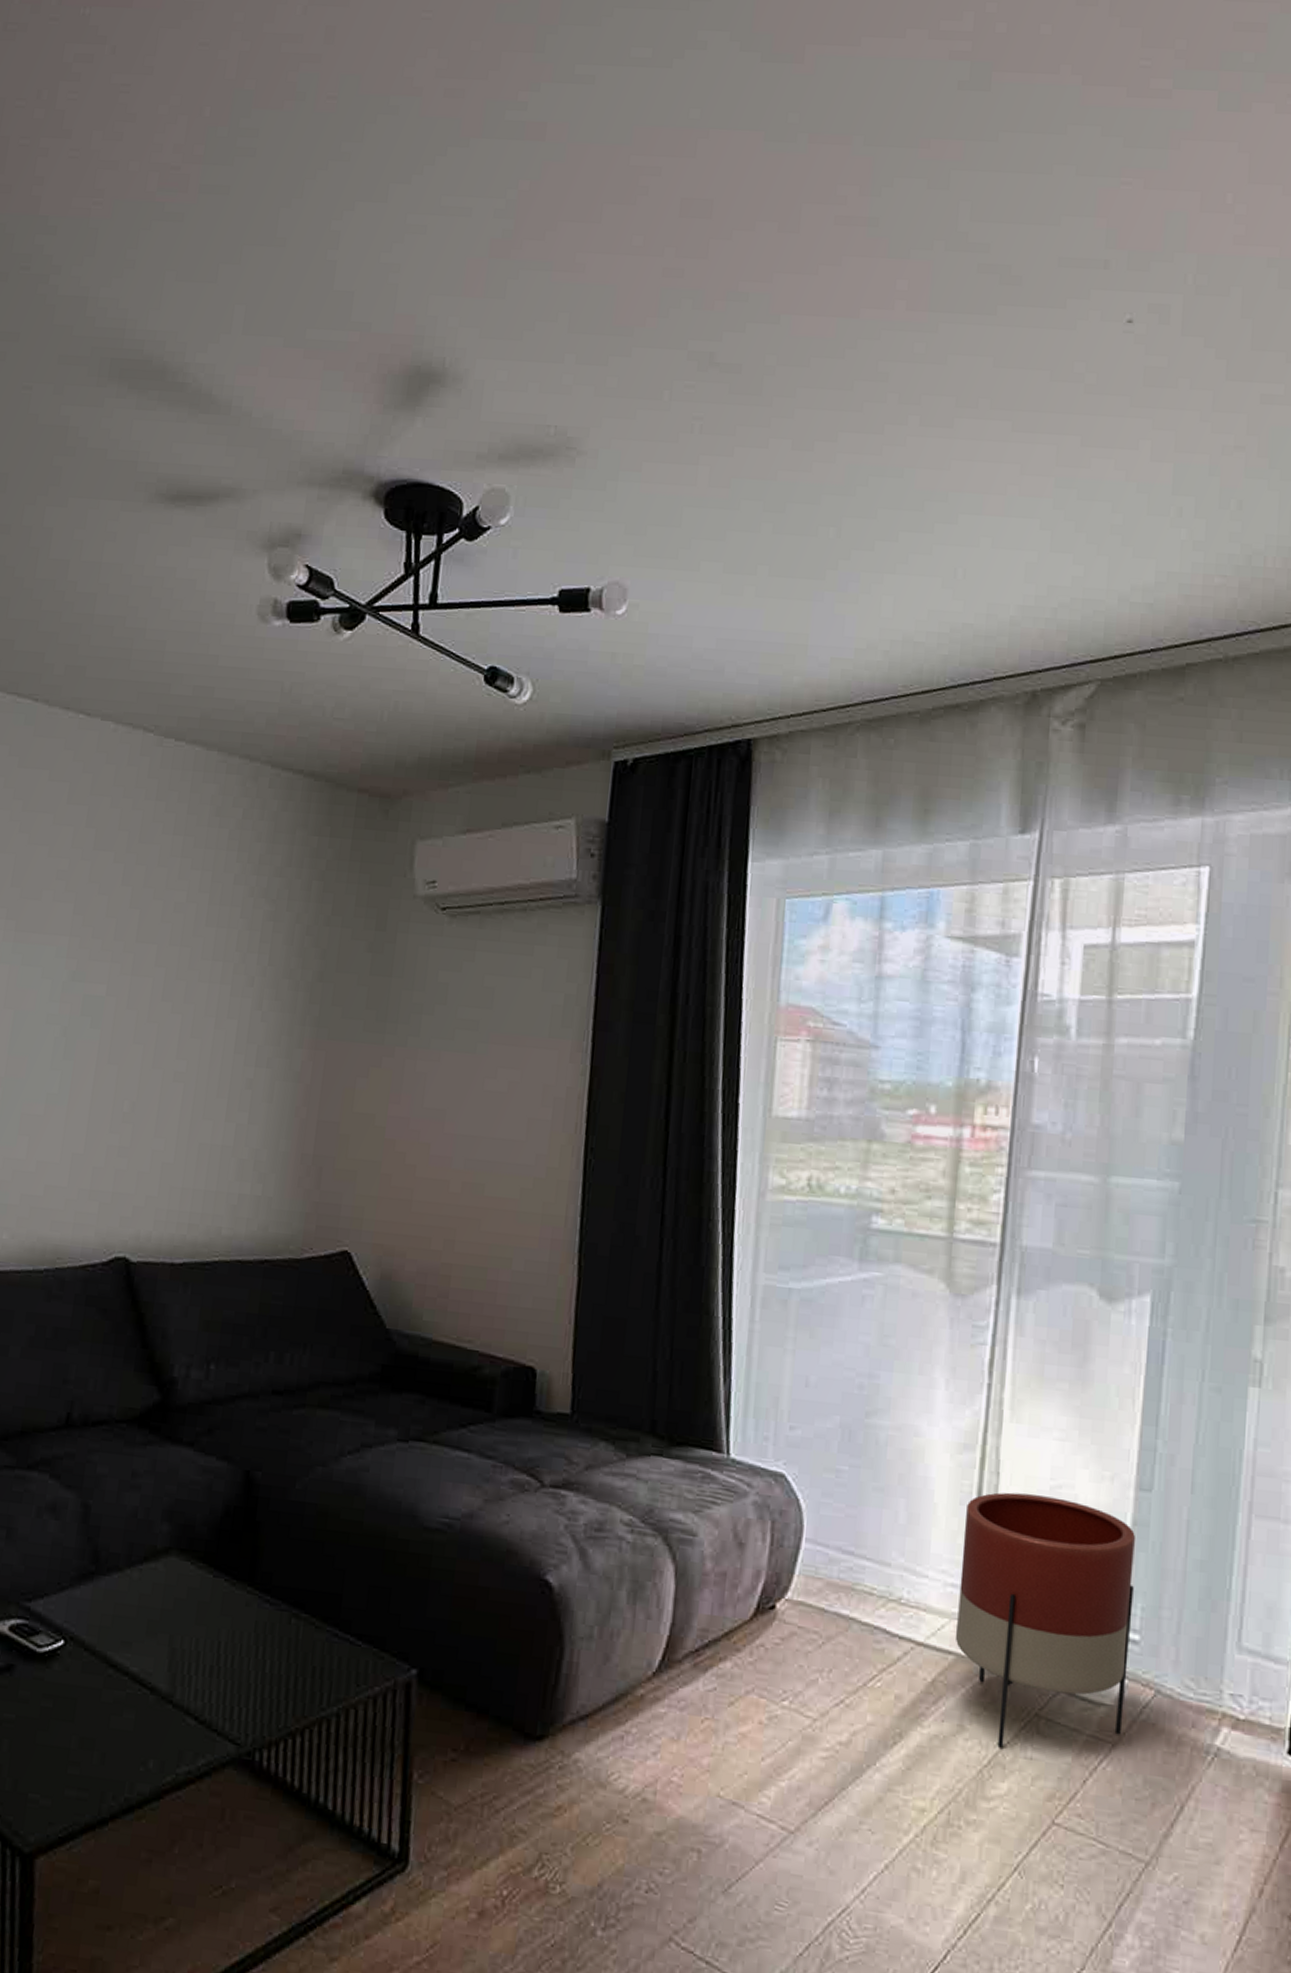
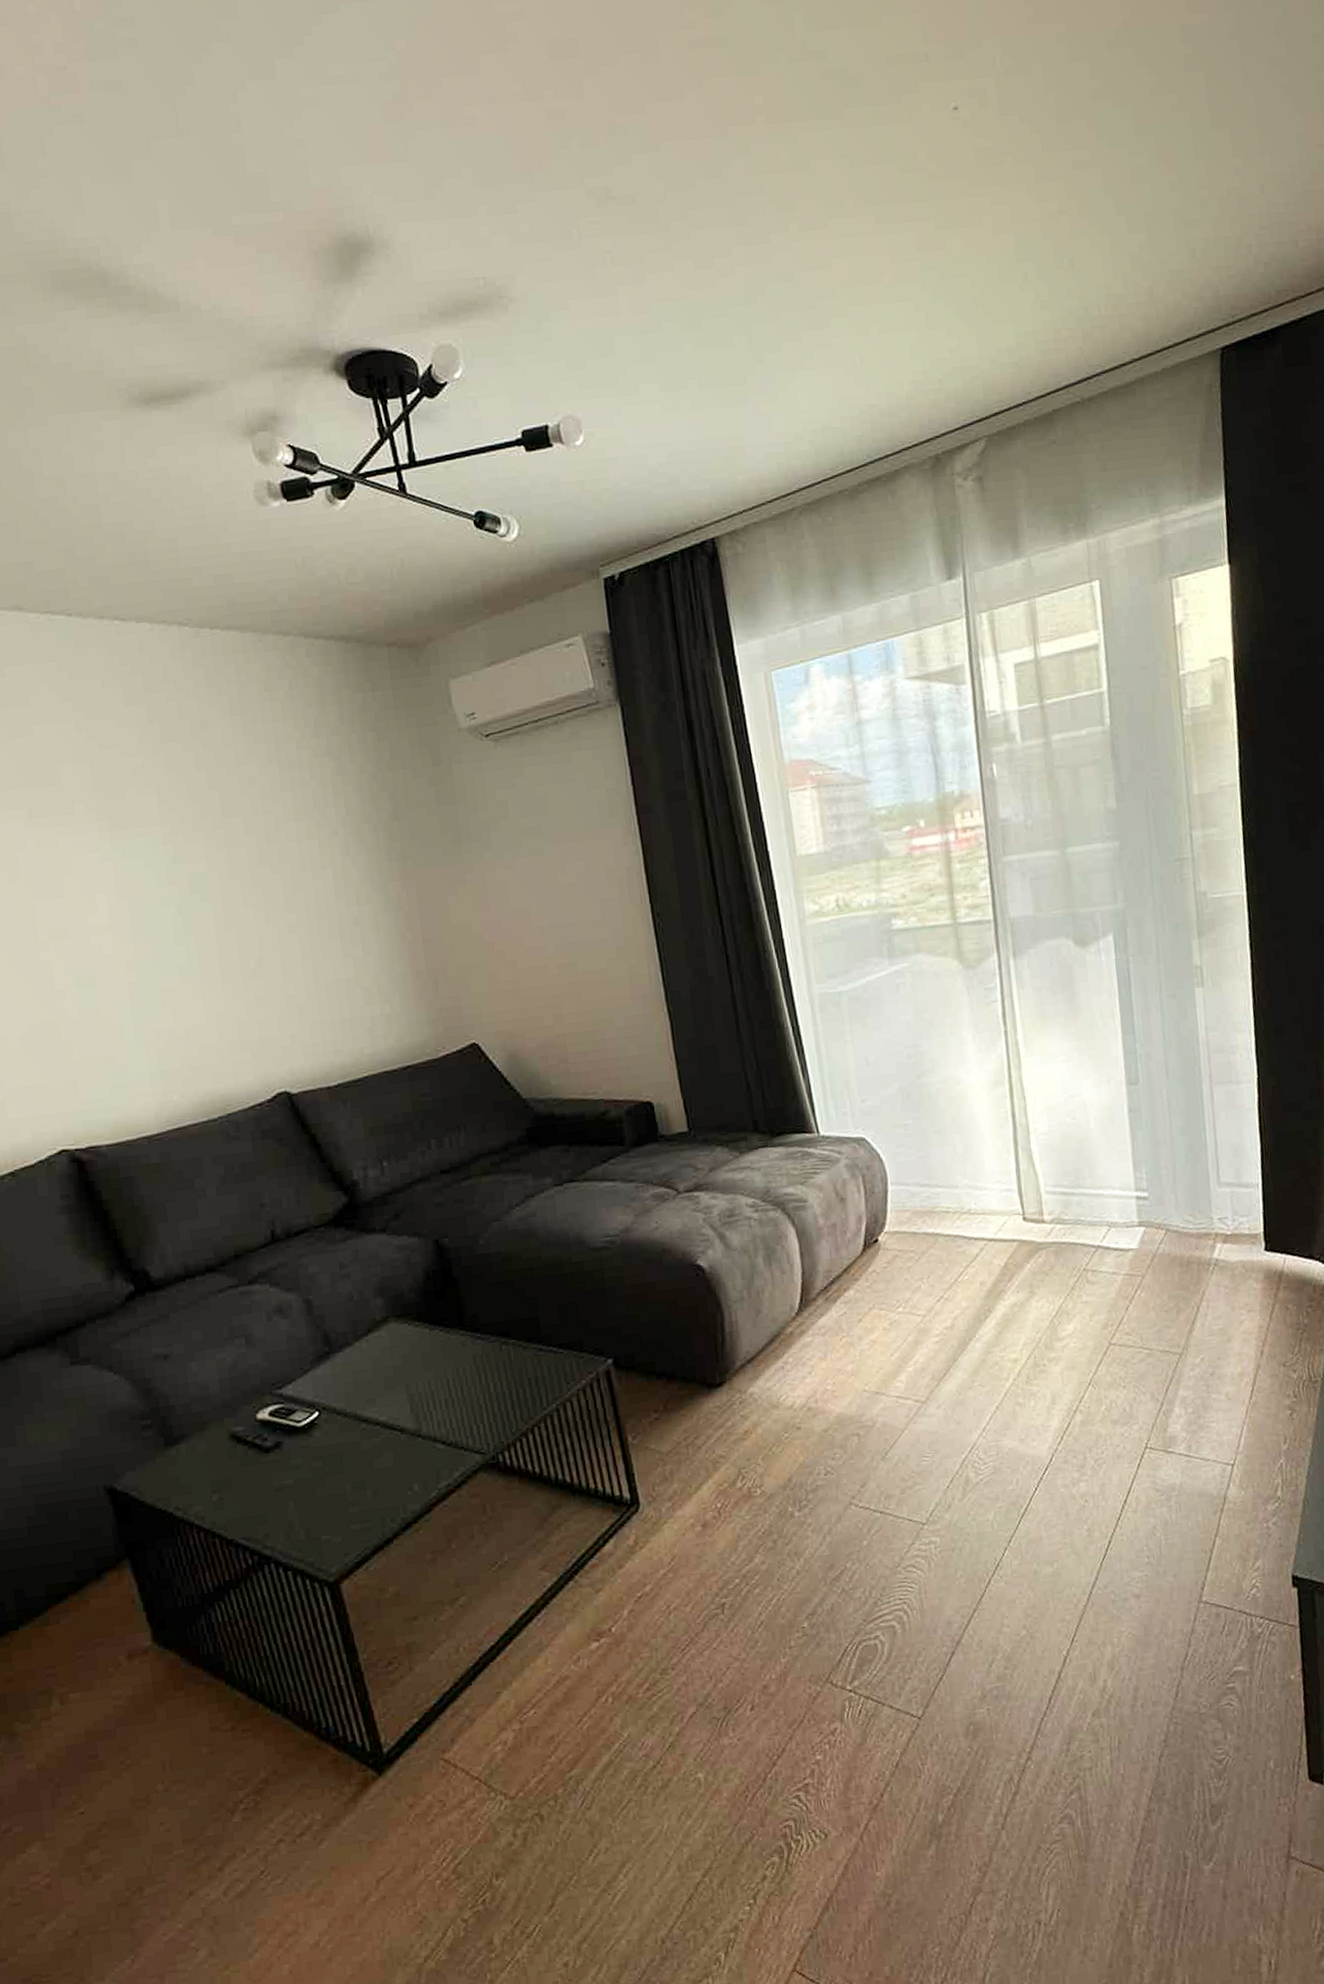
planter: present [955,1492,1135,1748] -> none [1006,1105,1147,1301]

